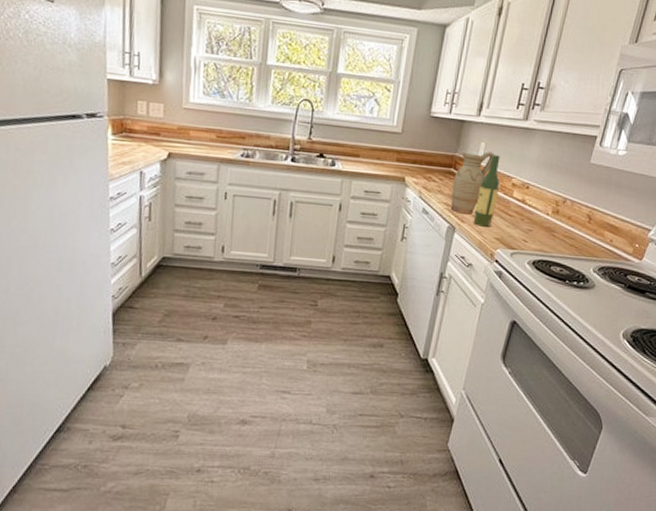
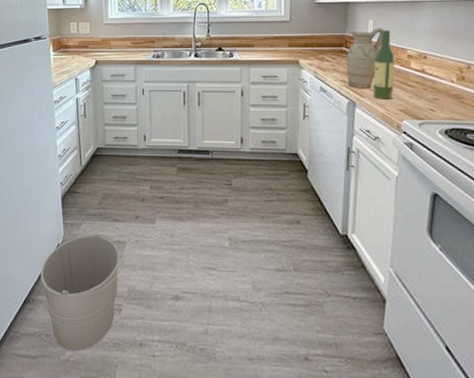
bucket: none [79,354,187,482] -> present [40,233,124,352]

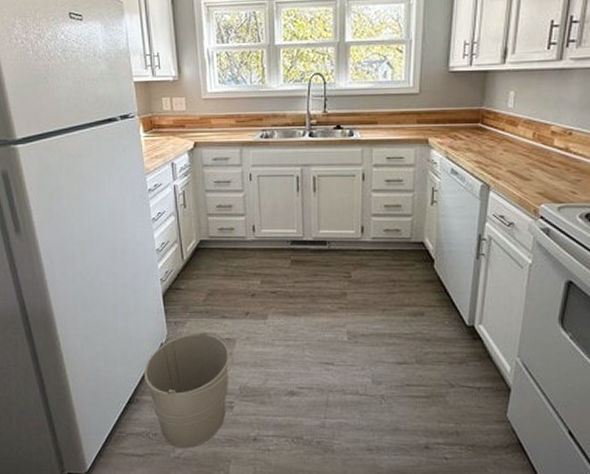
ceramic jug: present [346,27,385,89] -> none [482,100,528,170]
wine bottle: present [372,30,396,100] -> none [509,103,537,182]

